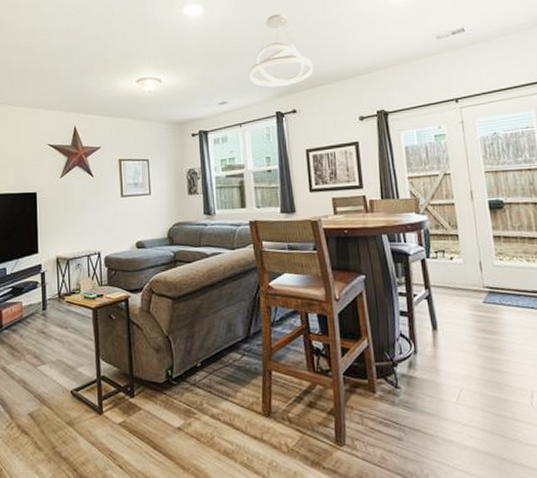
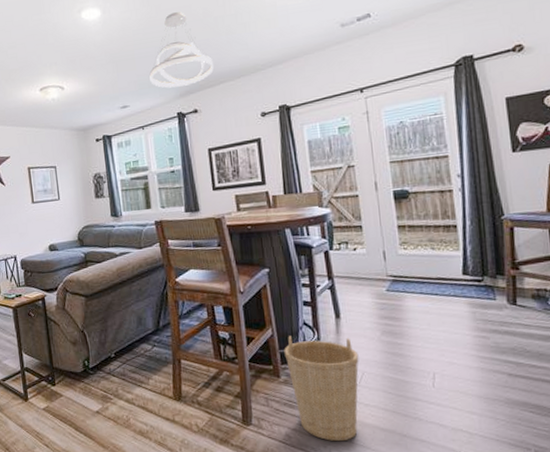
basket: none [380,348,457,465] -> present [284,336,359,442]

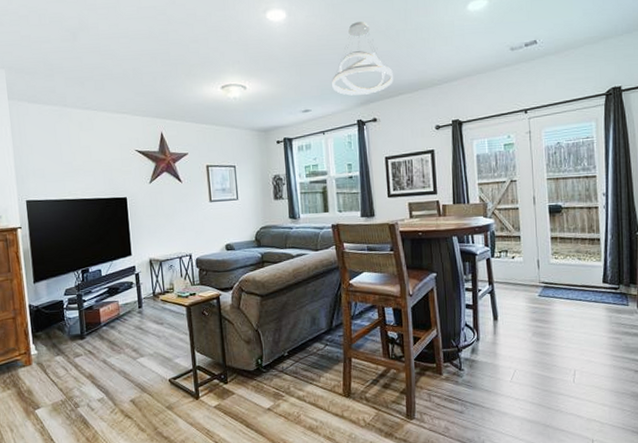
basket: present [284,336,359,442] -> none [447,336,512,433]

